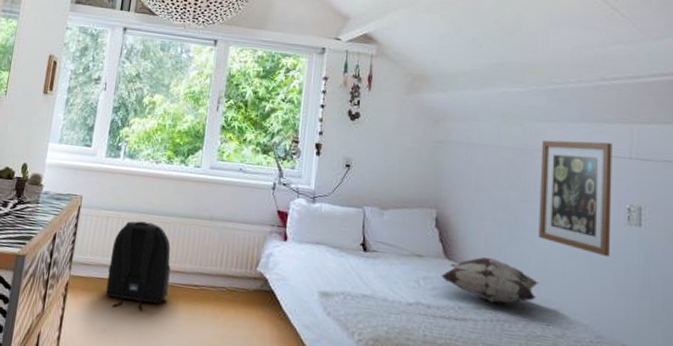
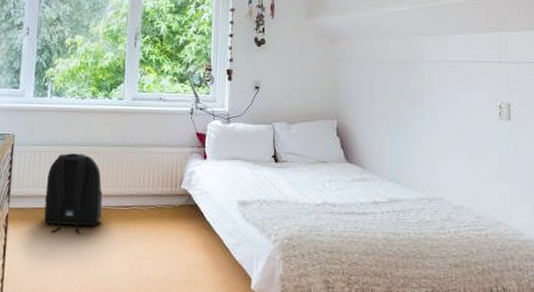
decorative pillow: present [441,257,540,304] -> none [343,159,428,198]
wall art: present [538,140,613,256] -> none [425,50,486,148]

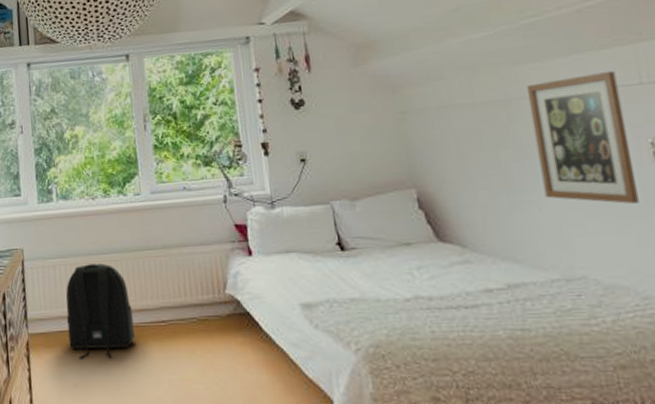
wall art: none [425,50,486,148] -> present [526,71,639,204]

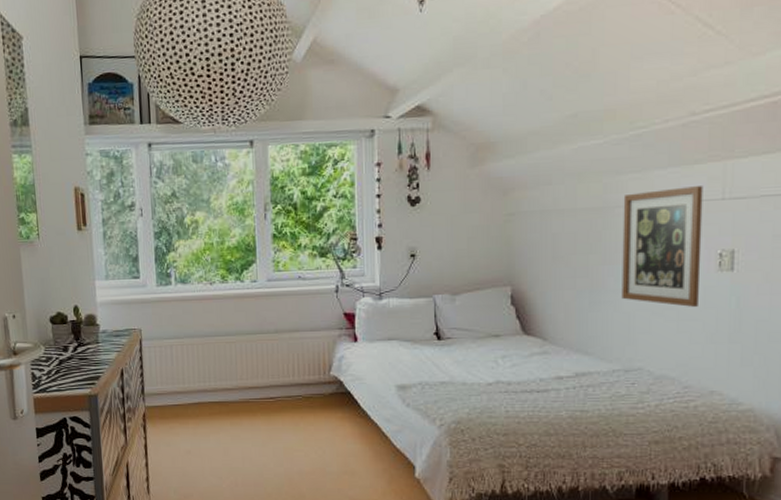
backpack: present [65,263,135,359] -> none [181,345,245,429]

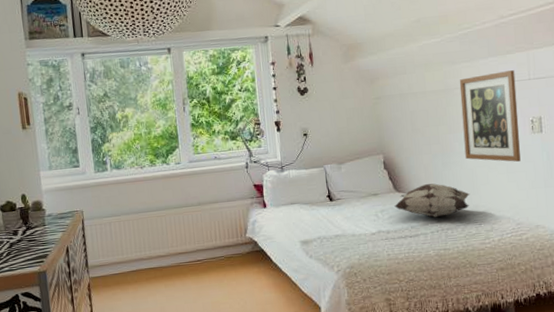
decorative pillow: none [520,327,624,371] -> present [394,183,471,218]

